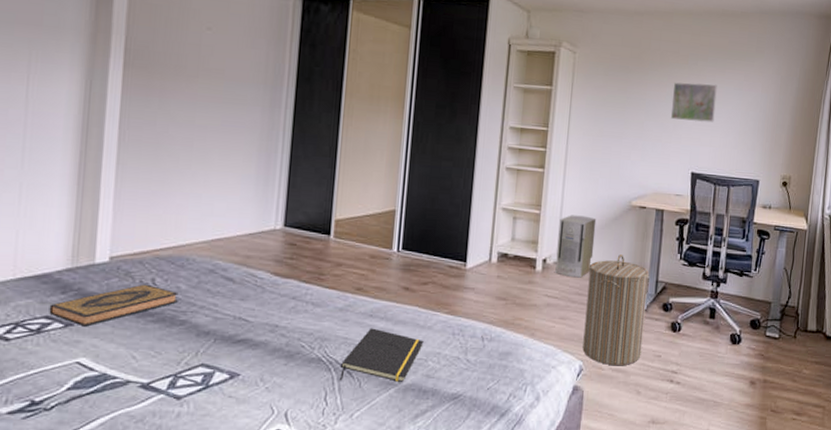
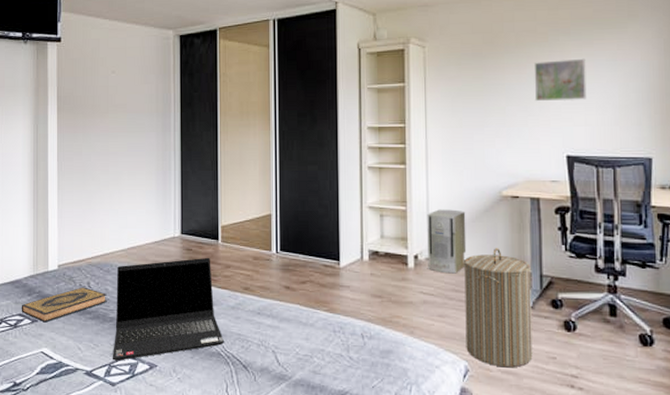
laptop computer: none [179,253,327,371] -> present [112,257,224,361]
notepad: present [340,328,424,382] -> none [237,325,308,377]

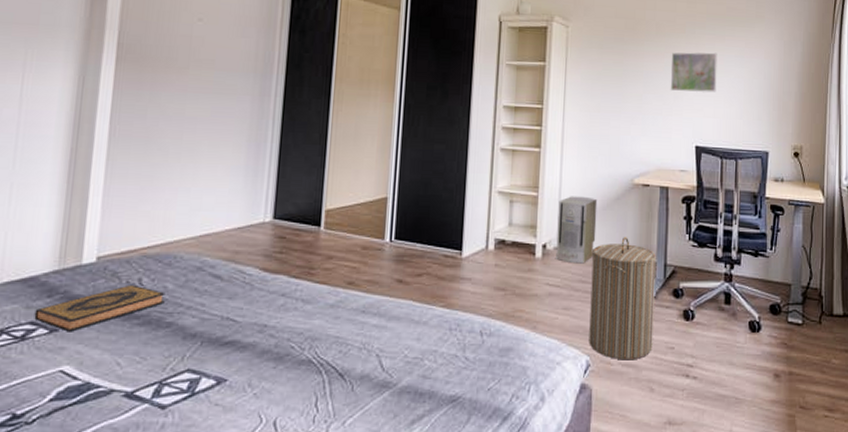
laptop computer: present [112,257,224,361] -> none [164,246,318,377]

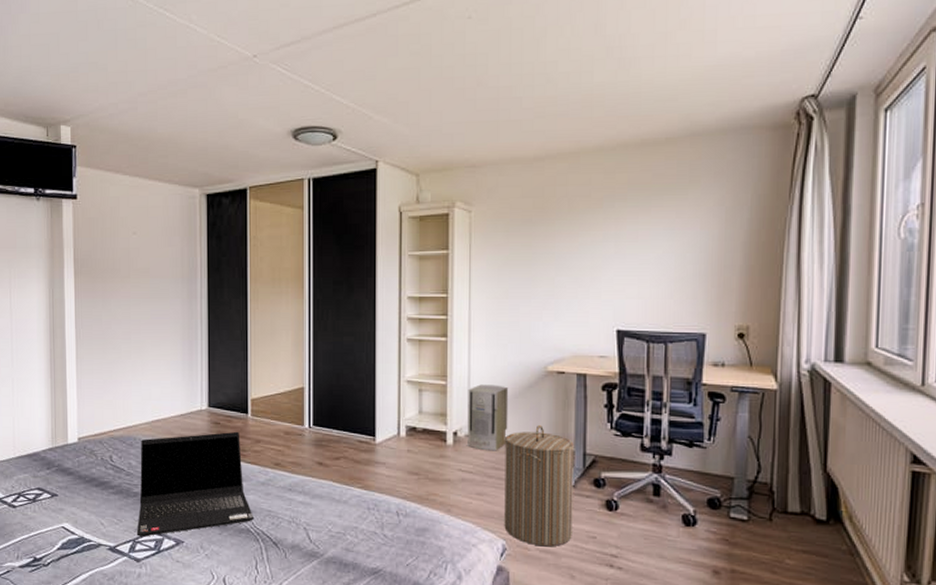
hardback book: present [34,284,166,332] -> none [40,461,131,497]
laptop computer: none [164,246,318,377] -> present [136,431,253,537]
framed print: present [670,52,718,93] -> none [586,226,642,273]

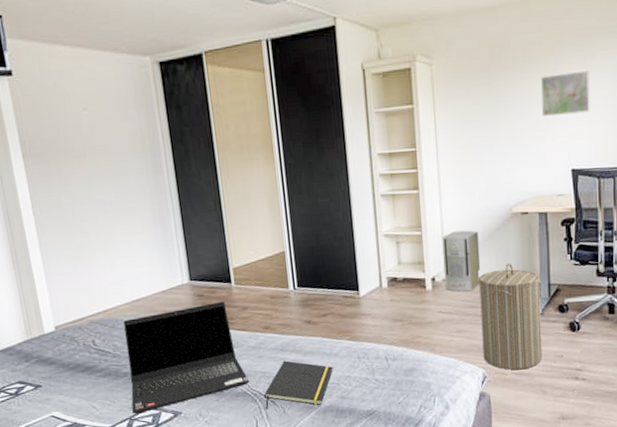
notepad: none [267,501,341,554] -> present [264,360,333,410]
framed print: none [586,226,642,273] -> present [540,70,590,117]

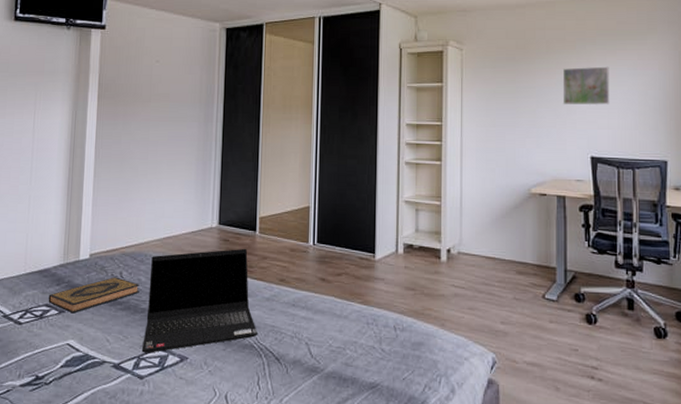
hardback book: none [19,345,118,387] -> present [48,277,140,314]
notepad: present [264,360,333,410] -> none [270,317,341,369]
air purifier: present [442,230,481,292] -> none [460,205,497,268]
laundry hamper: present [479,263,543,370] -> none [494,243,556,360]

